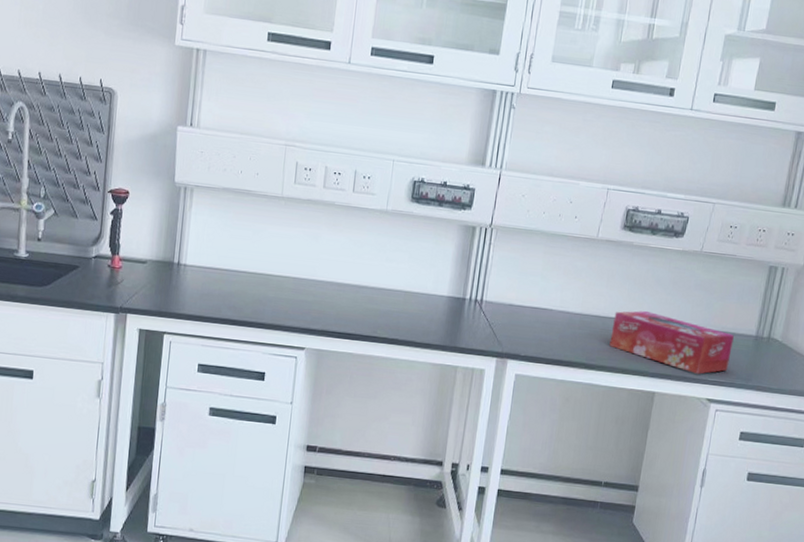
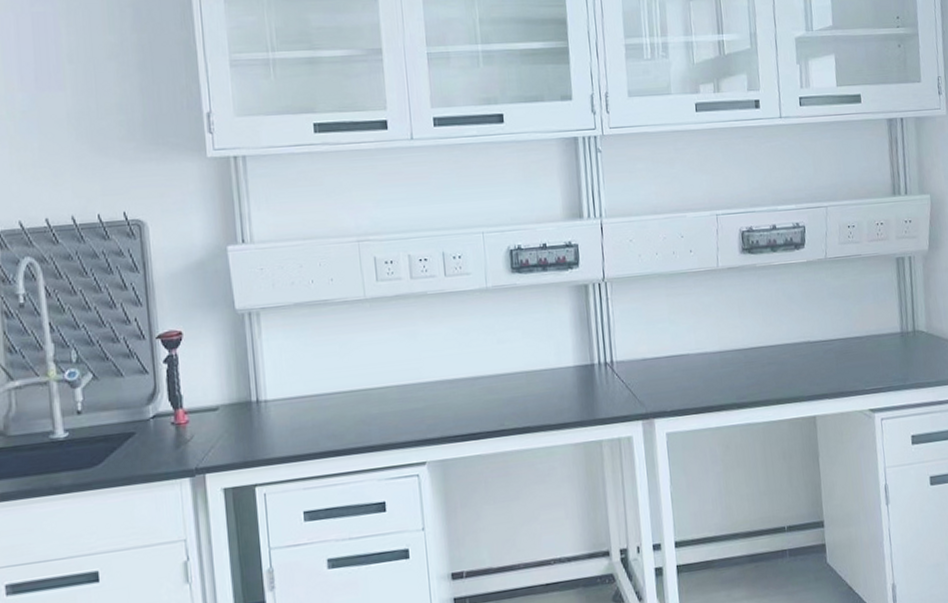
tissue box: present [609,311,734,374] -> none [754,332,883,387]

